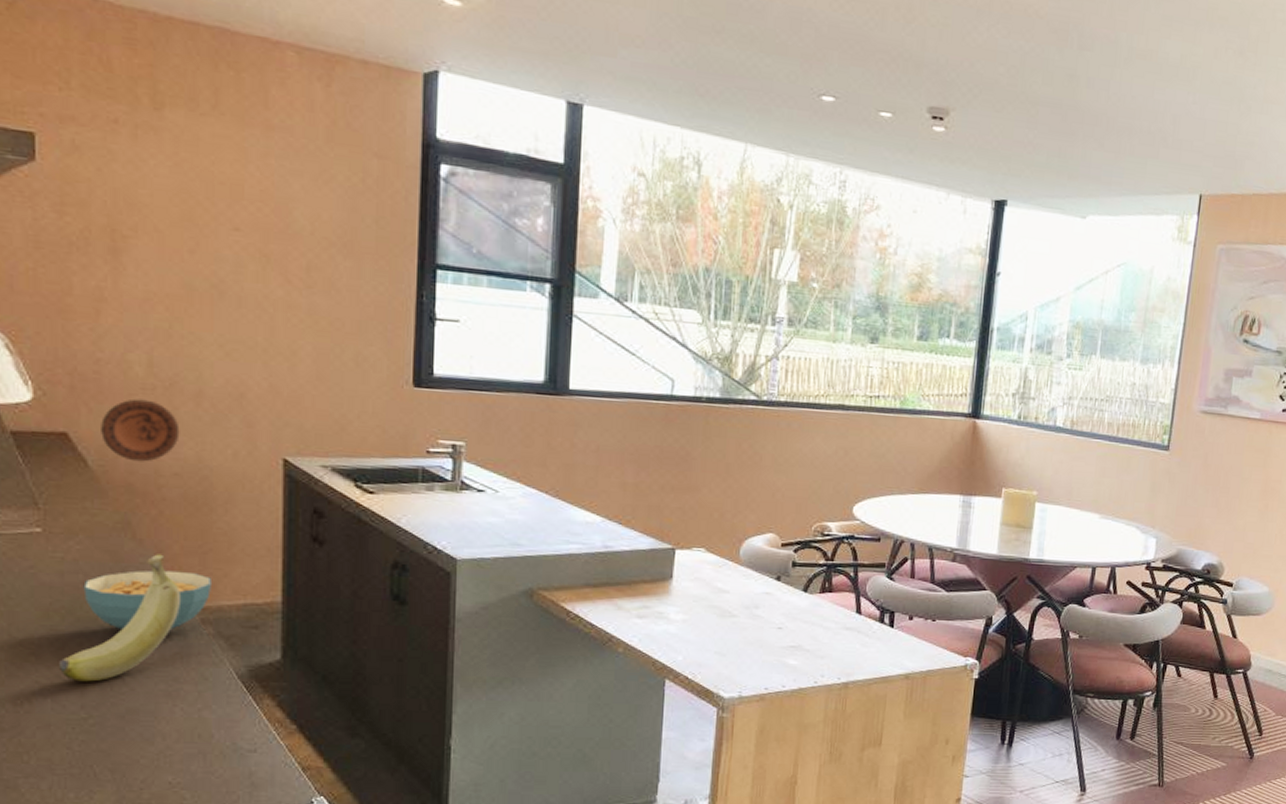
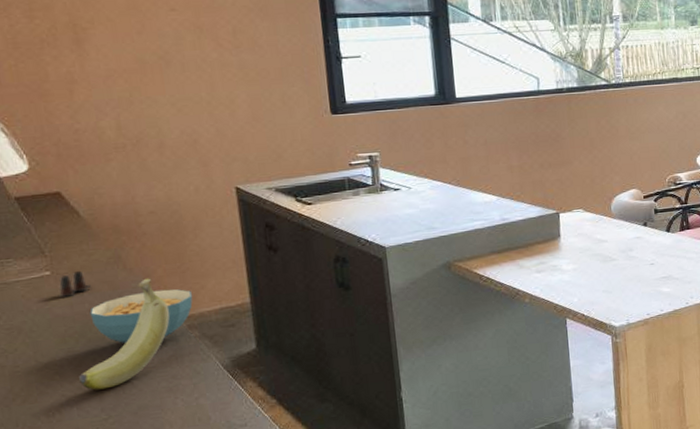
salt shaker: none [49,532,90,564] -> present [58,270,92,298]
decorative plate: present [101,398,180,462] -> none [86,156,151,207]

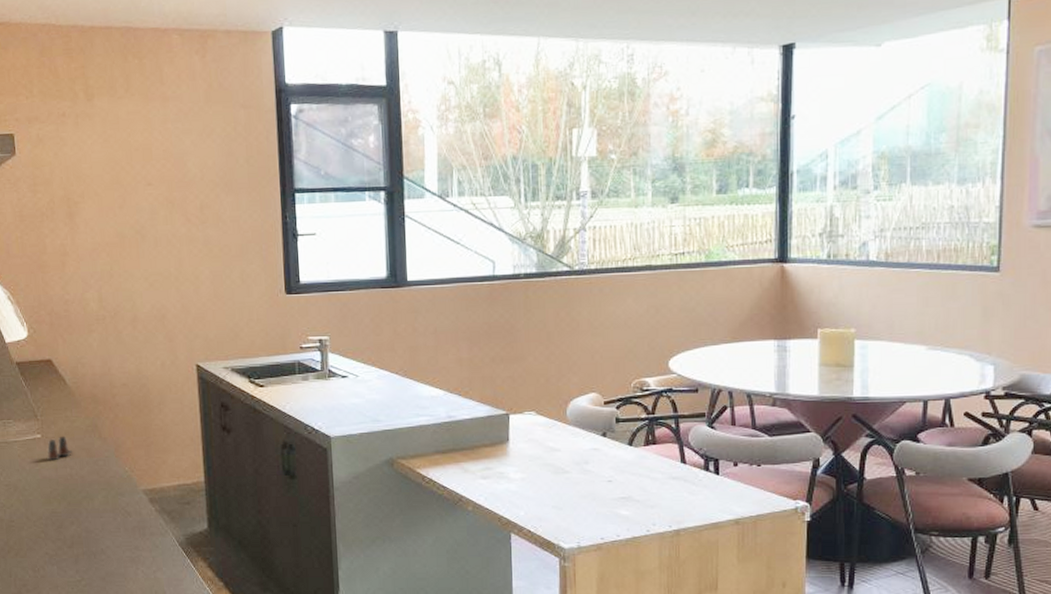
banana: present [79,278,170,391] -> none [60,449,136,552]
cereal bowl: present [90,289,193,344] -> none [70,461,155,511]

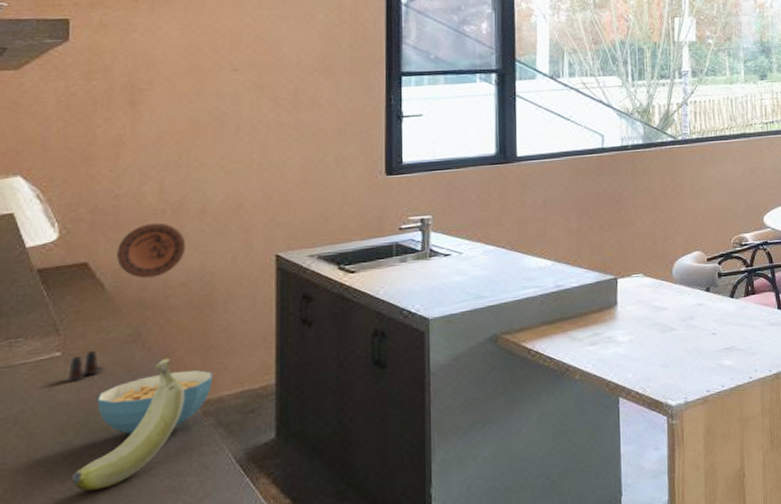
banana: none [60,449,136,552] -> present [72,358,186,492]
cereal bowl: none [70,461,155,511] -> present [97,370,212,435]
decorative plate: none [72,328,124,377] -> present [117,223,186,279]

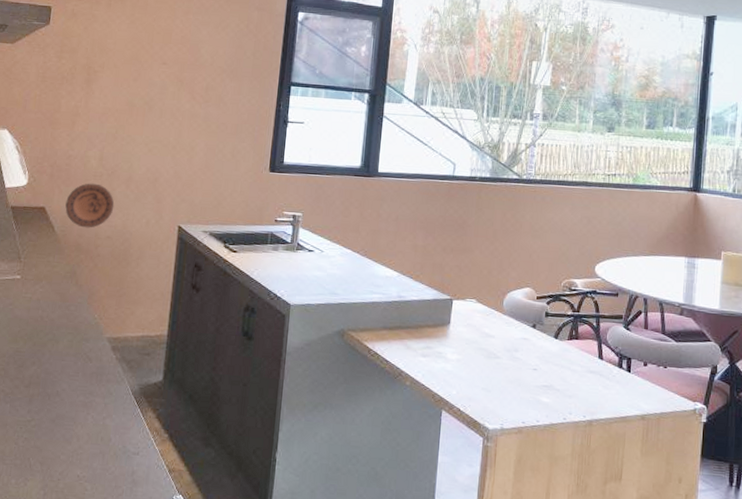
salt shaker: present [66,350,104,383] -> none [22,279,48,302]
banana: present [72,358,186,492] -> none [18,296,102,393]
cereal bowl: present [97,370,212,435] -> none [40,308,122,354]

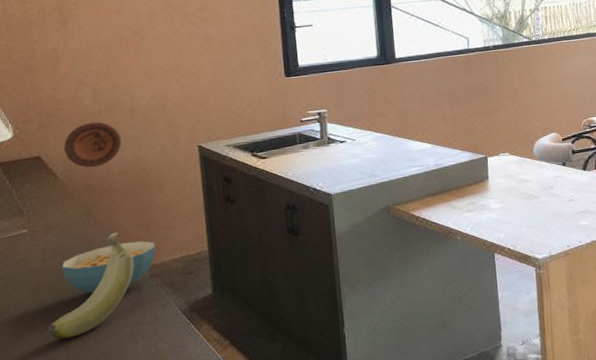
banana: none [18,296,102,393] -> present [48,232,135,340]
cereal bowl: none [40,308,122,354] -> present [61,241,156,294]

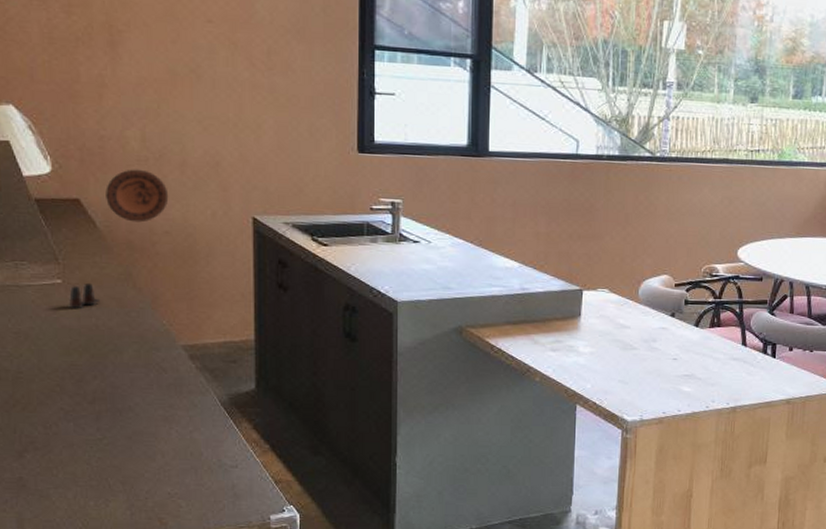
salt shaker: none [34,227,65,254] -> present [68,282,101,310]
banana: present [48,232,135,340] -> none [79,300,174,409]
cereal bowl: present [61,241,156,294] -> none [96,314,197,365]

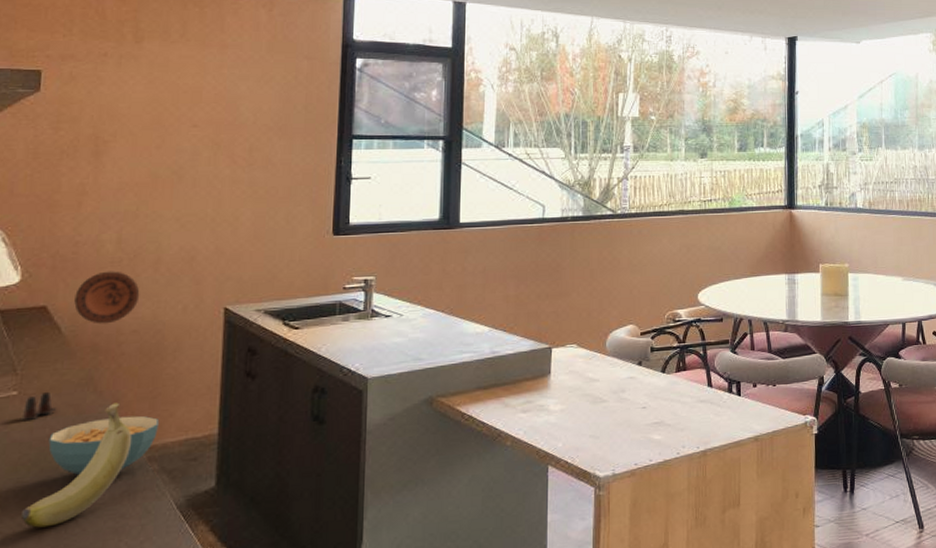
banana: none [79,300,174,409] -> present [22,402,132,528]
cereal bowl: none [96,314,197,365] -> present [48,416,158,476]

